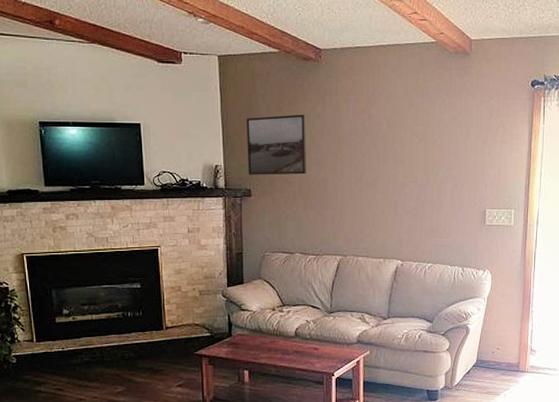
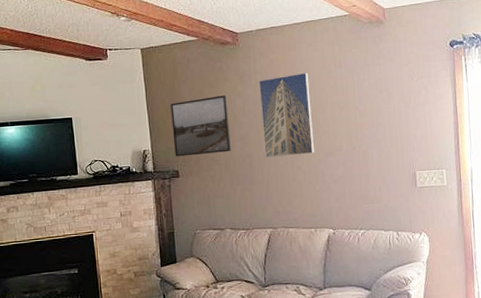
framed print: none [339,98,390,184] -> present [258,72,314,158]

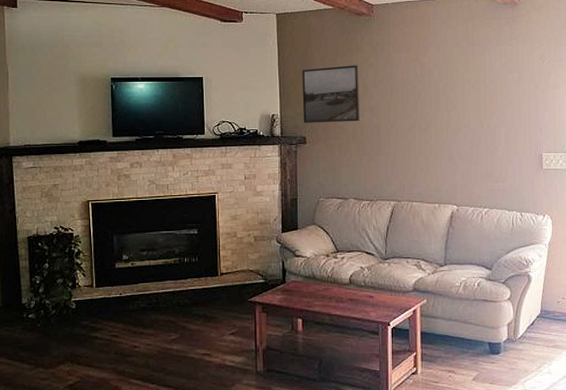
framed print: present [258,72,314,158] -> none [391,48,442,130]

